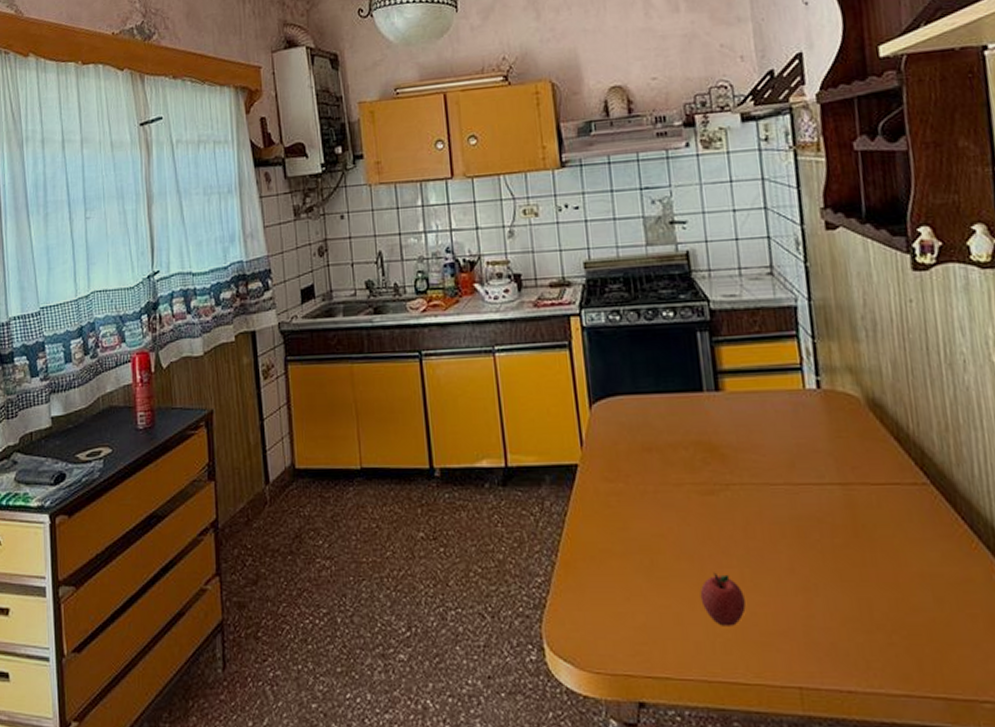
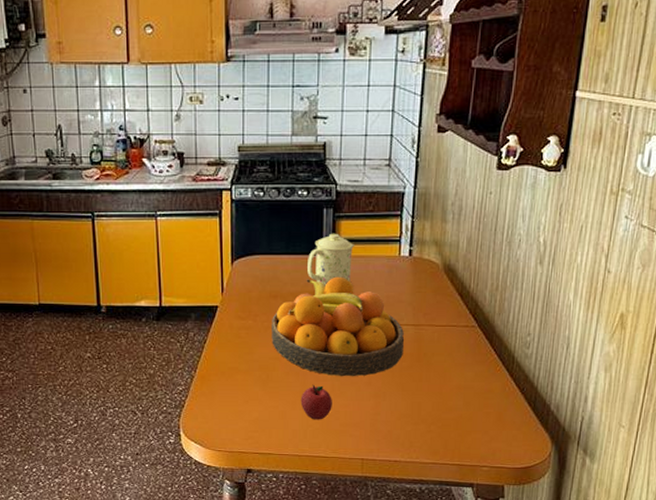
fruit bowl: none [648,419,833,561] -> present [272,276,404,377]
mug: none [685,362,745,432] -> present [307,233,355,285]

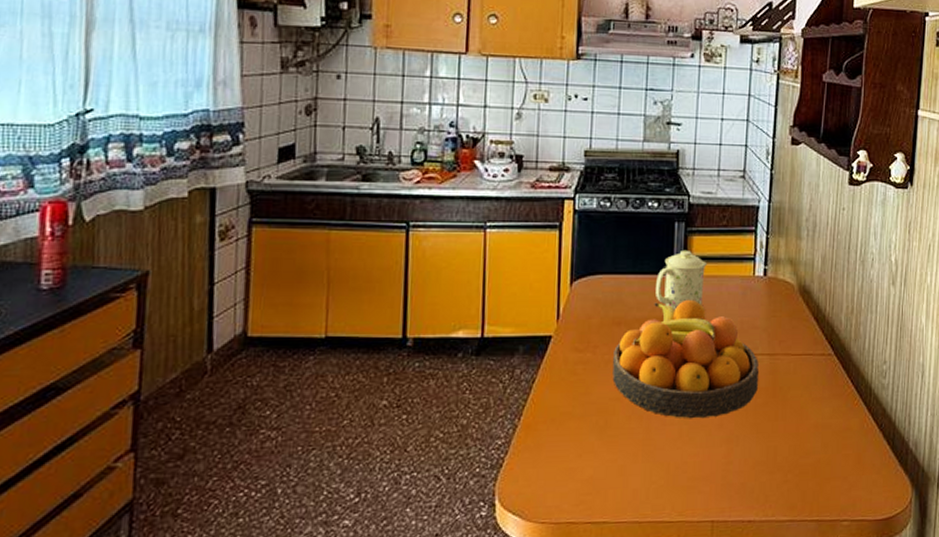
apple: present [300,384,332,420] -> none [643,429,680,475]

